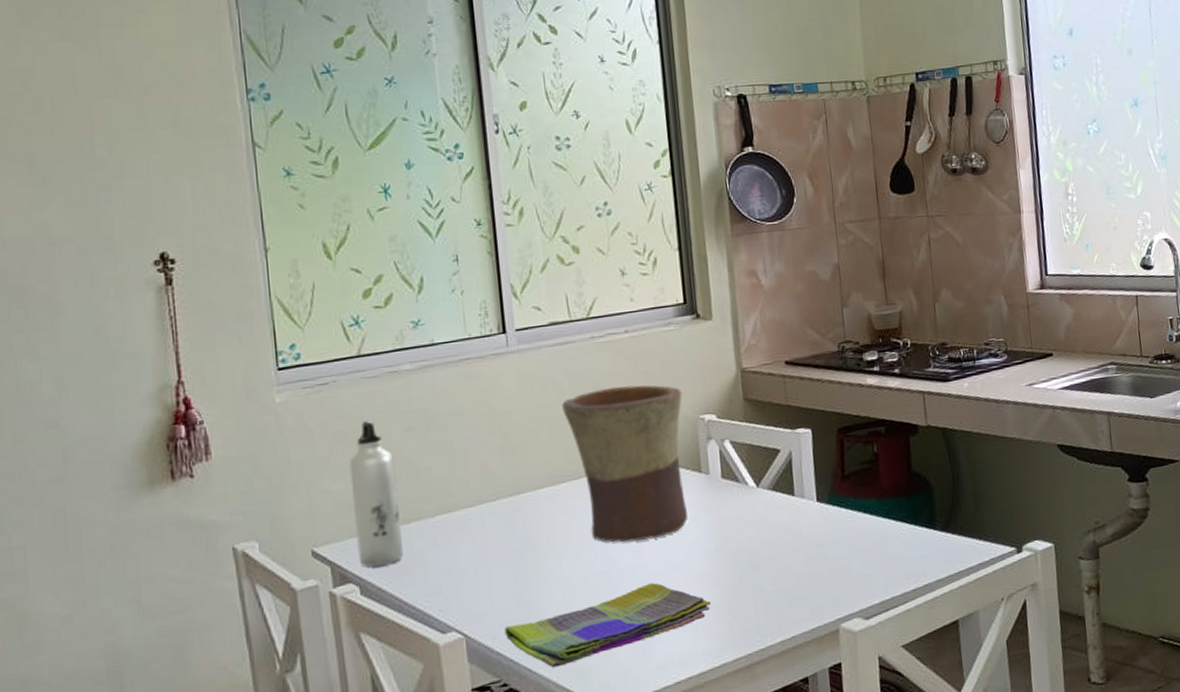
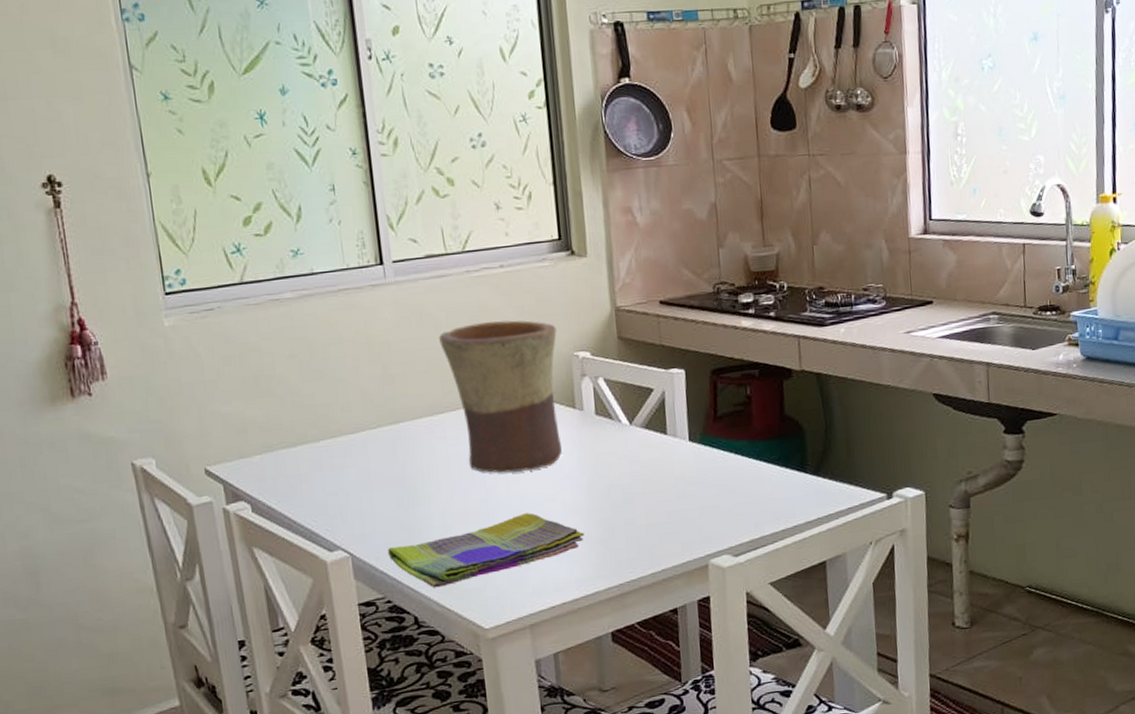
water bottle: present [349,419,403,568] -> none [236,346,290,487]

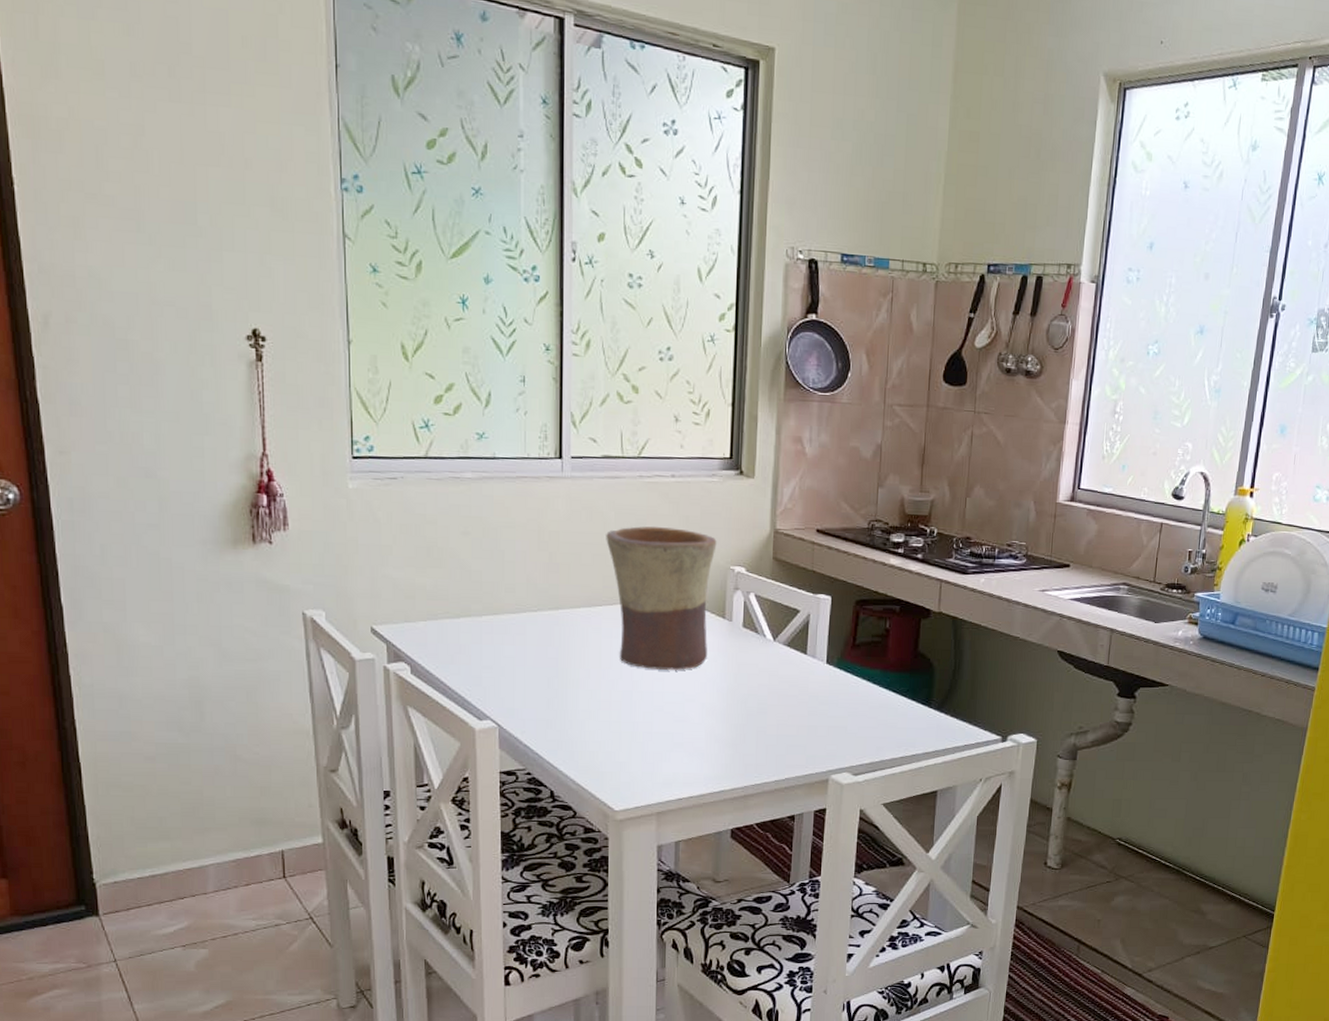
dish towel: present [388,513,584,588] -> none [533,709,718,767]

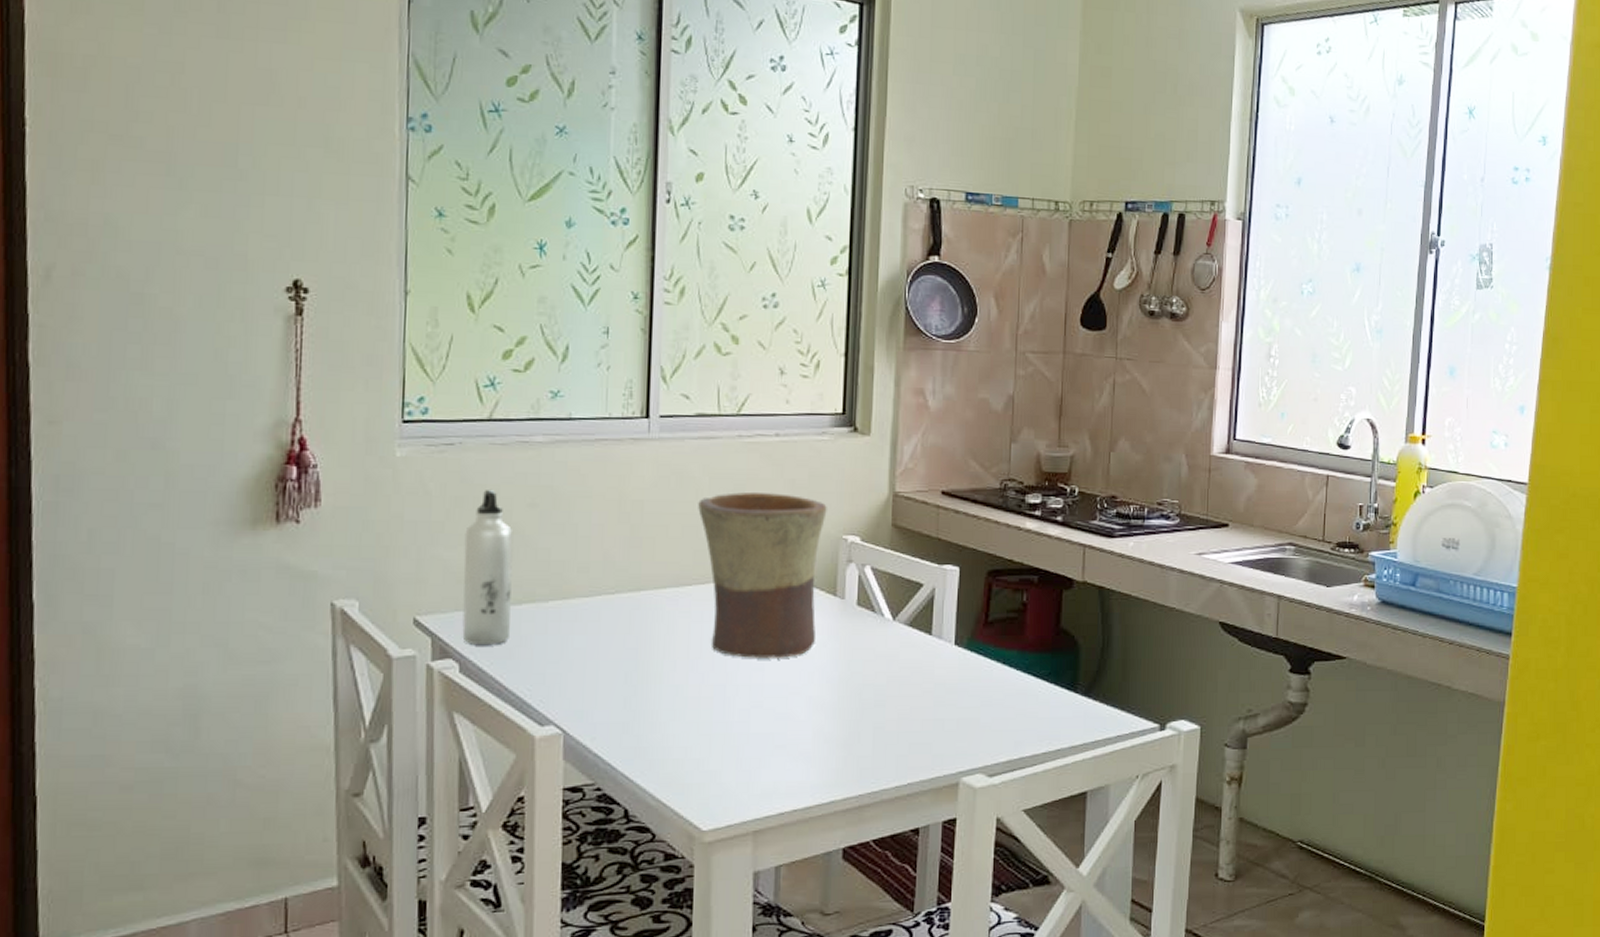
water bottle: none [410,518,450,652] -> present [462,489,513,646]

